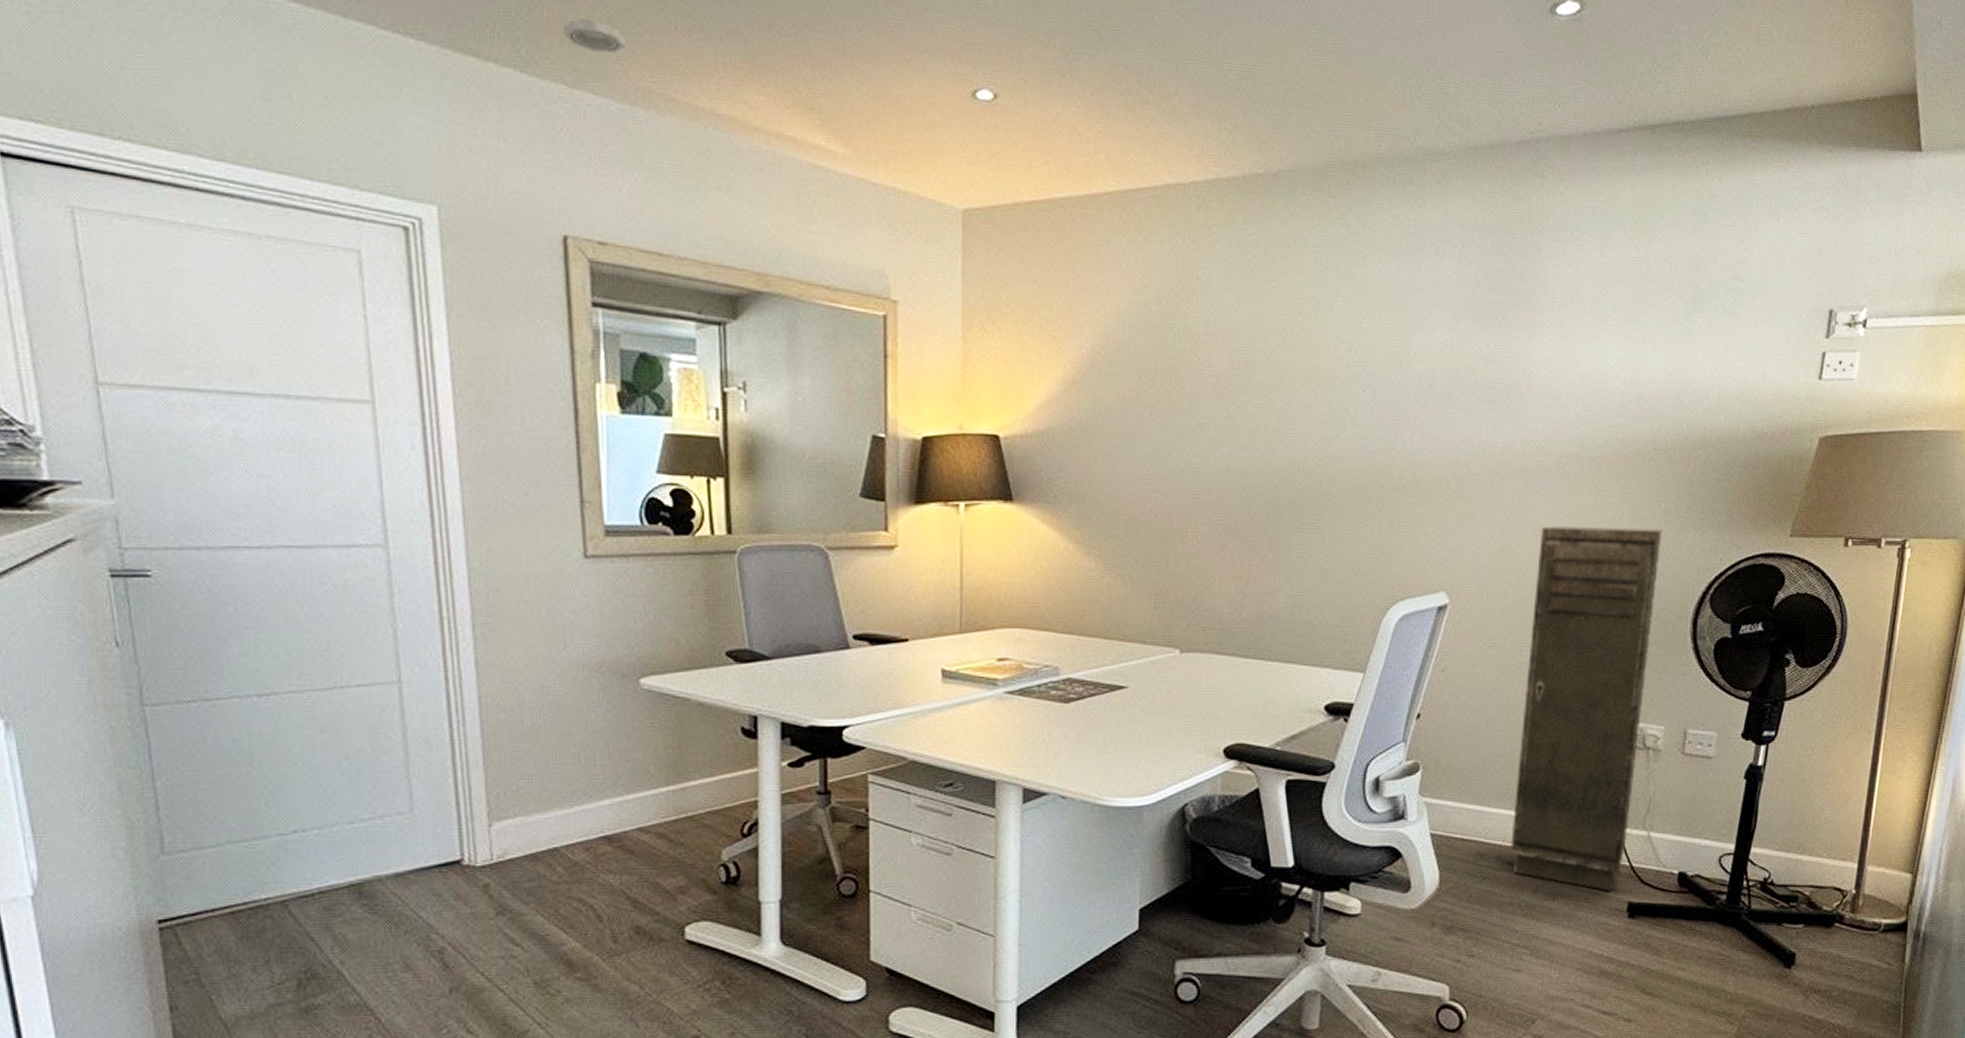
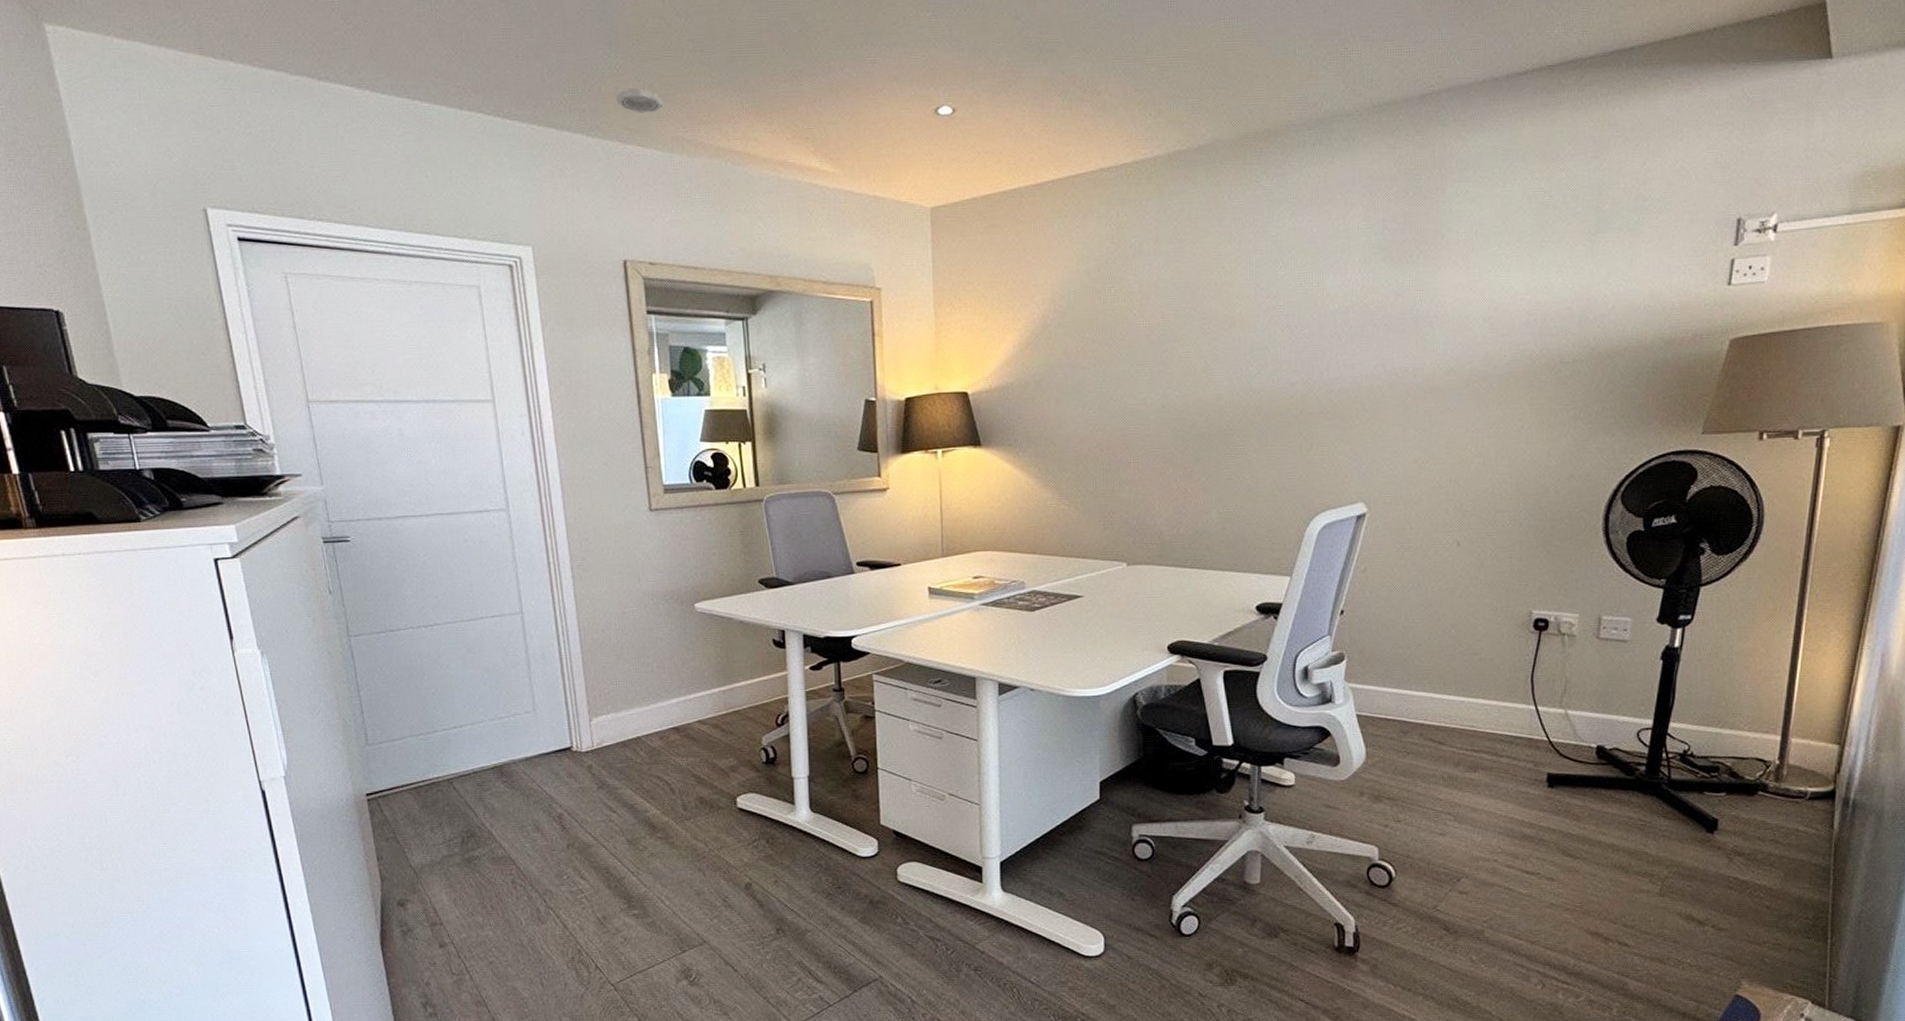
storage cabinet: present [1510,526,1662,892] -> none [1432,435,1572,764]

